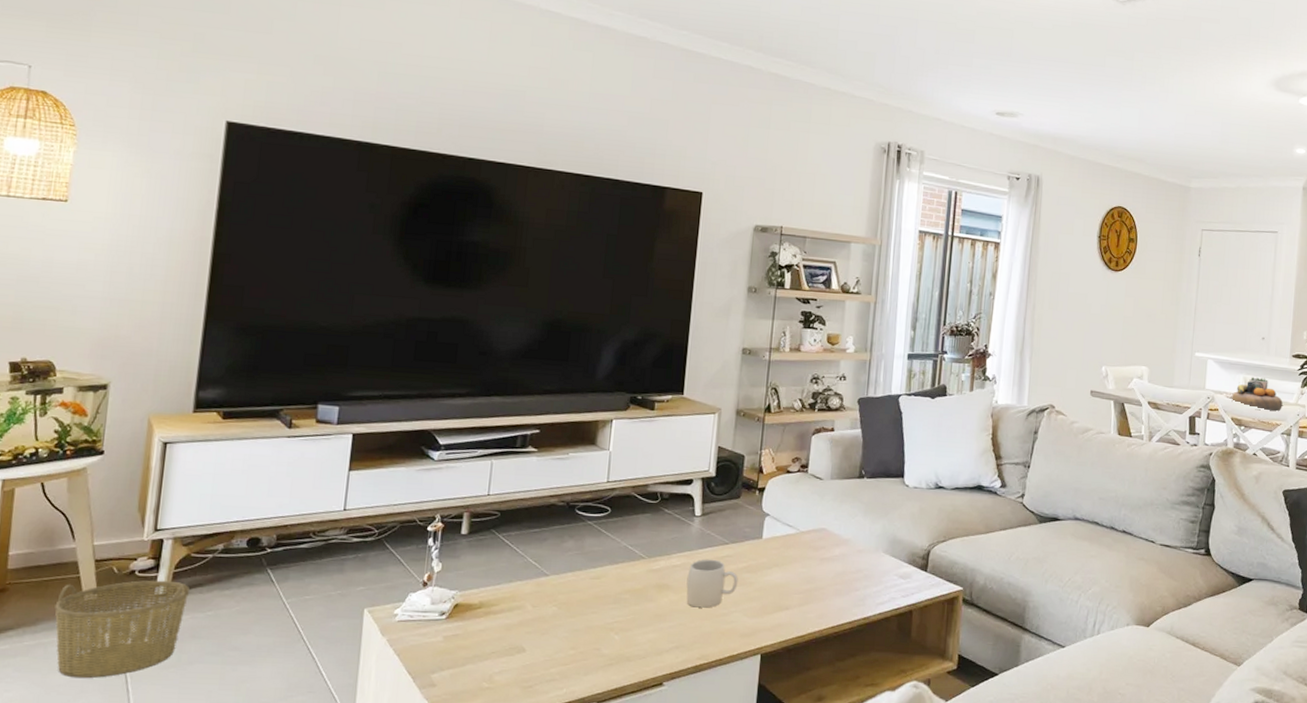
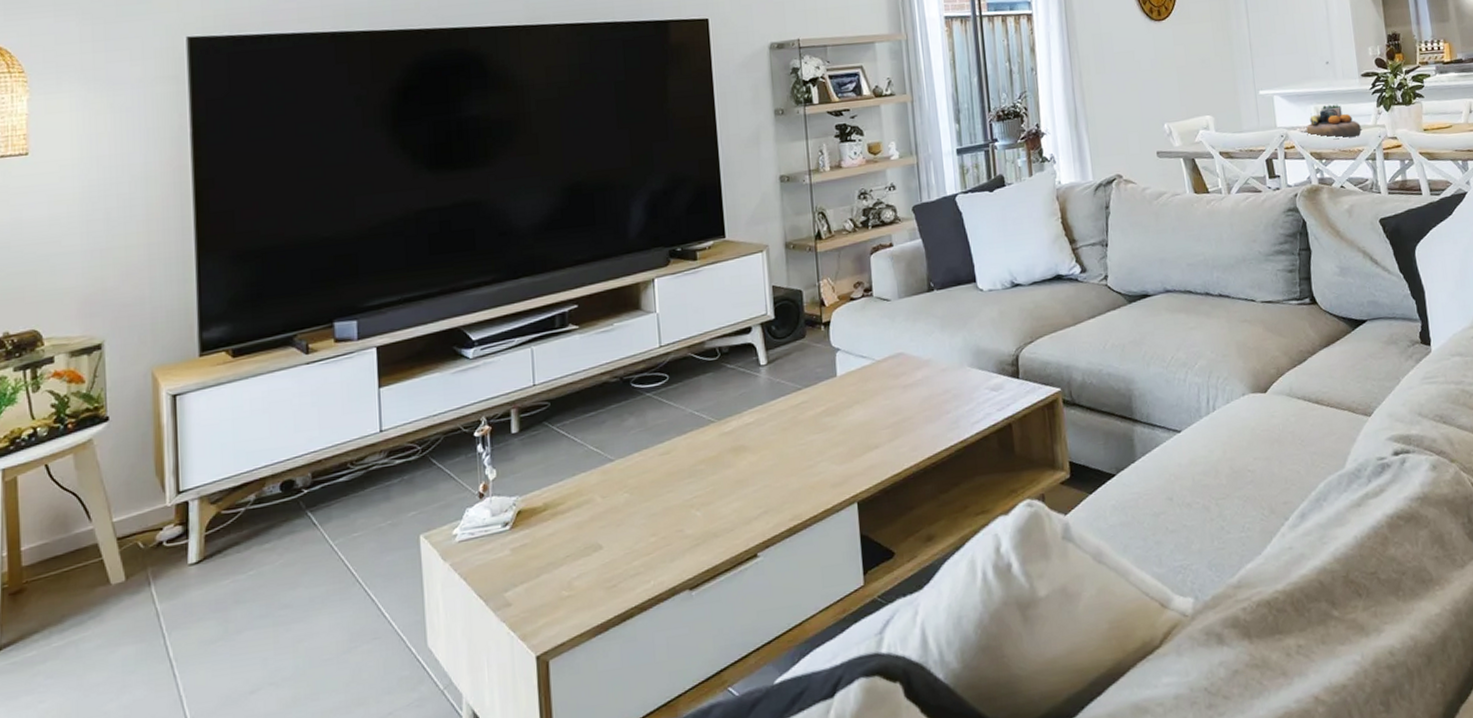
basket: present [55,580,191,678] -> none [80,545,227,673]
mug: present [686,559,738,608] -> none [763,408,819,465]

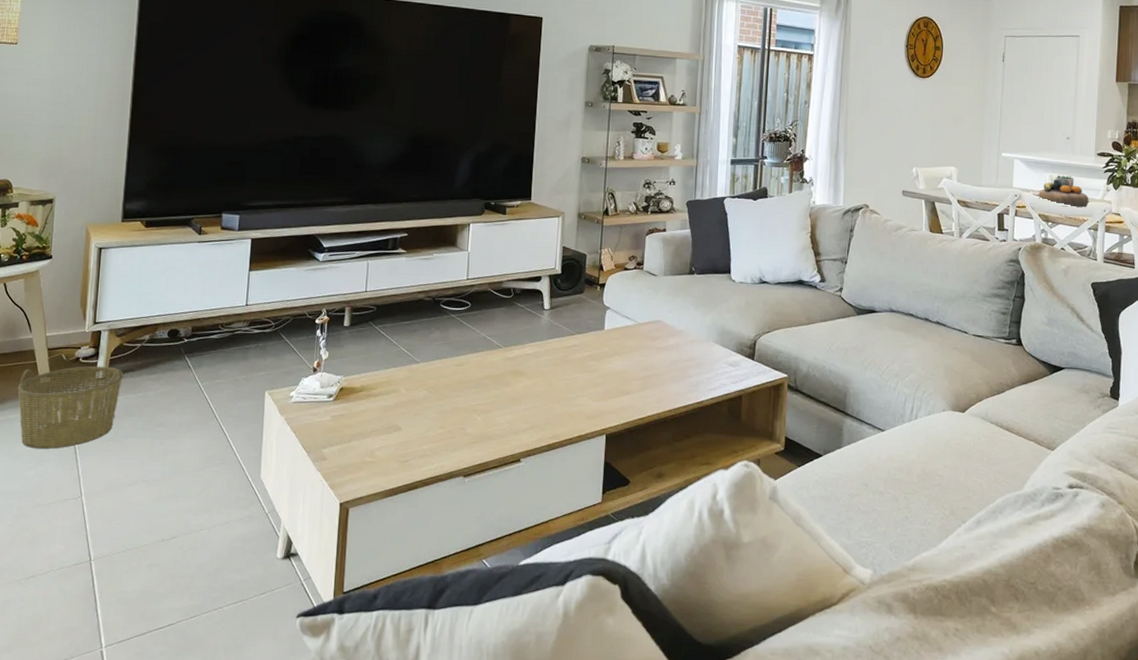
basket: none [80,545,227,673] -> present [17,365,124,449]

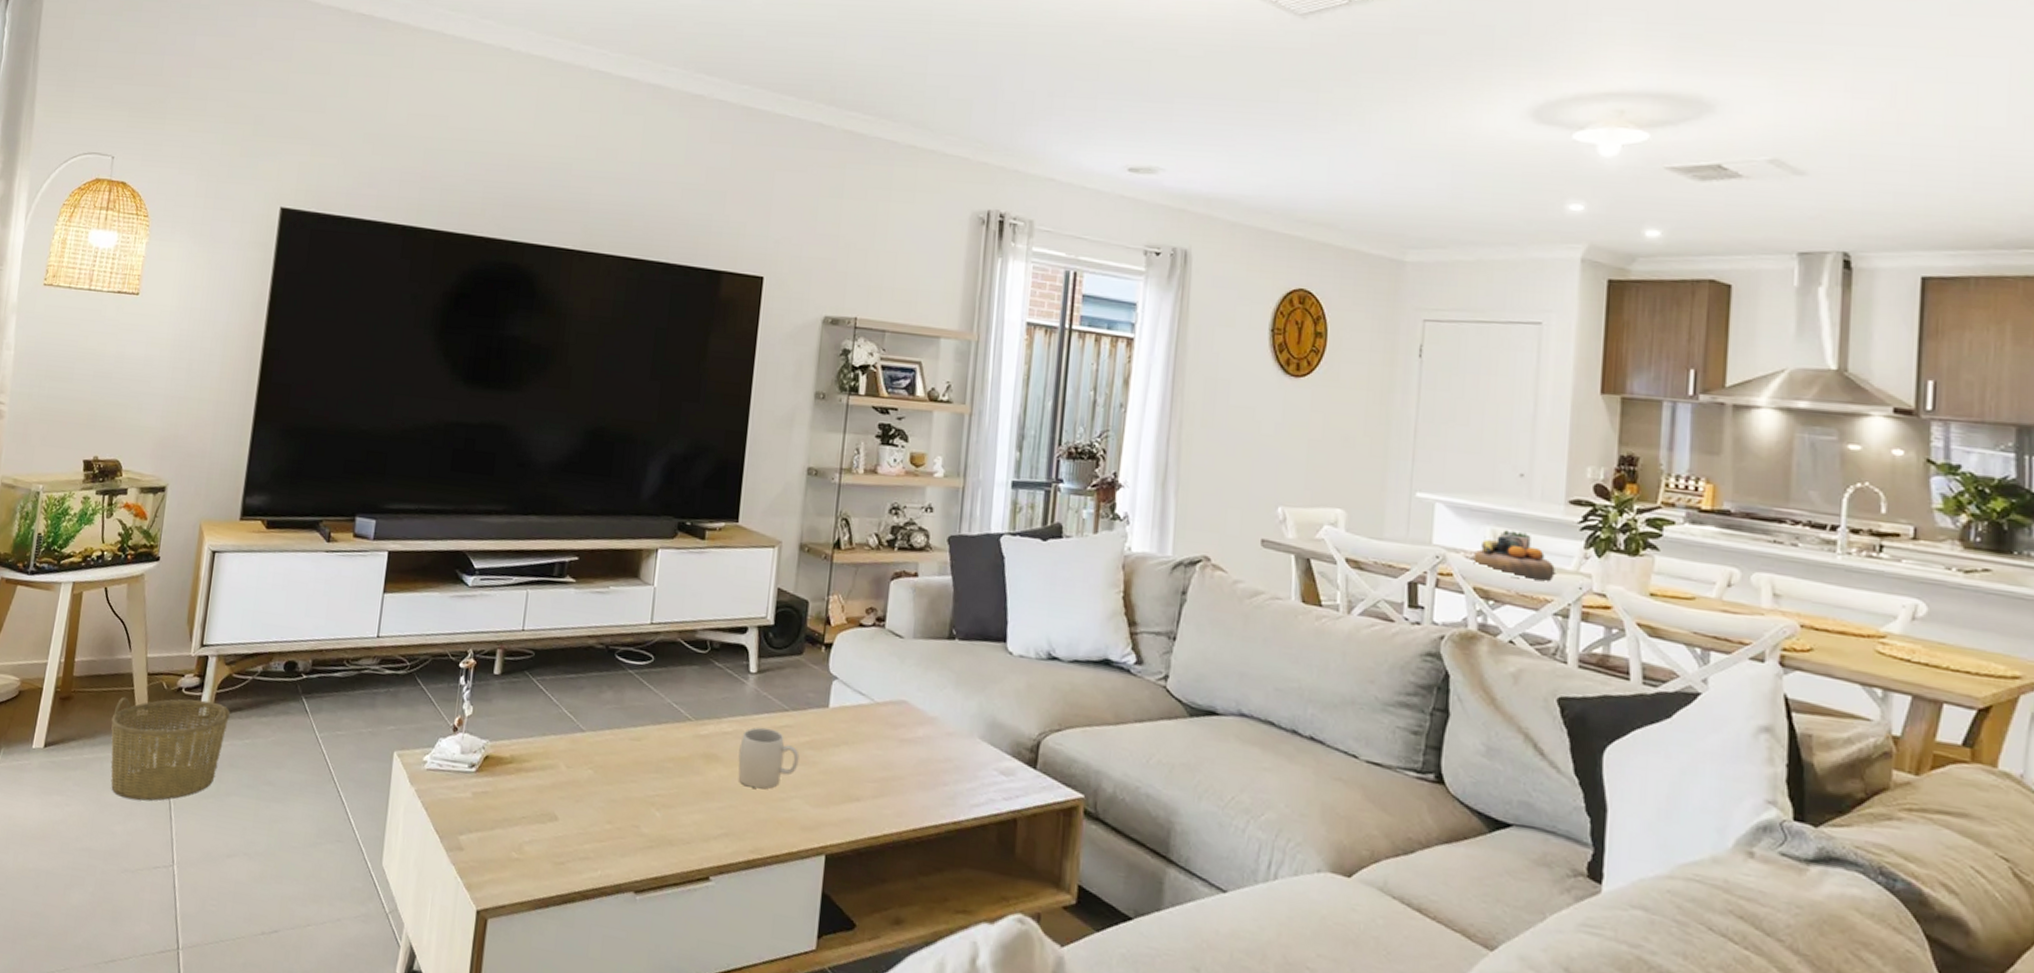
mug: none [538,348,584,392] -> present [738,727,800,789]

